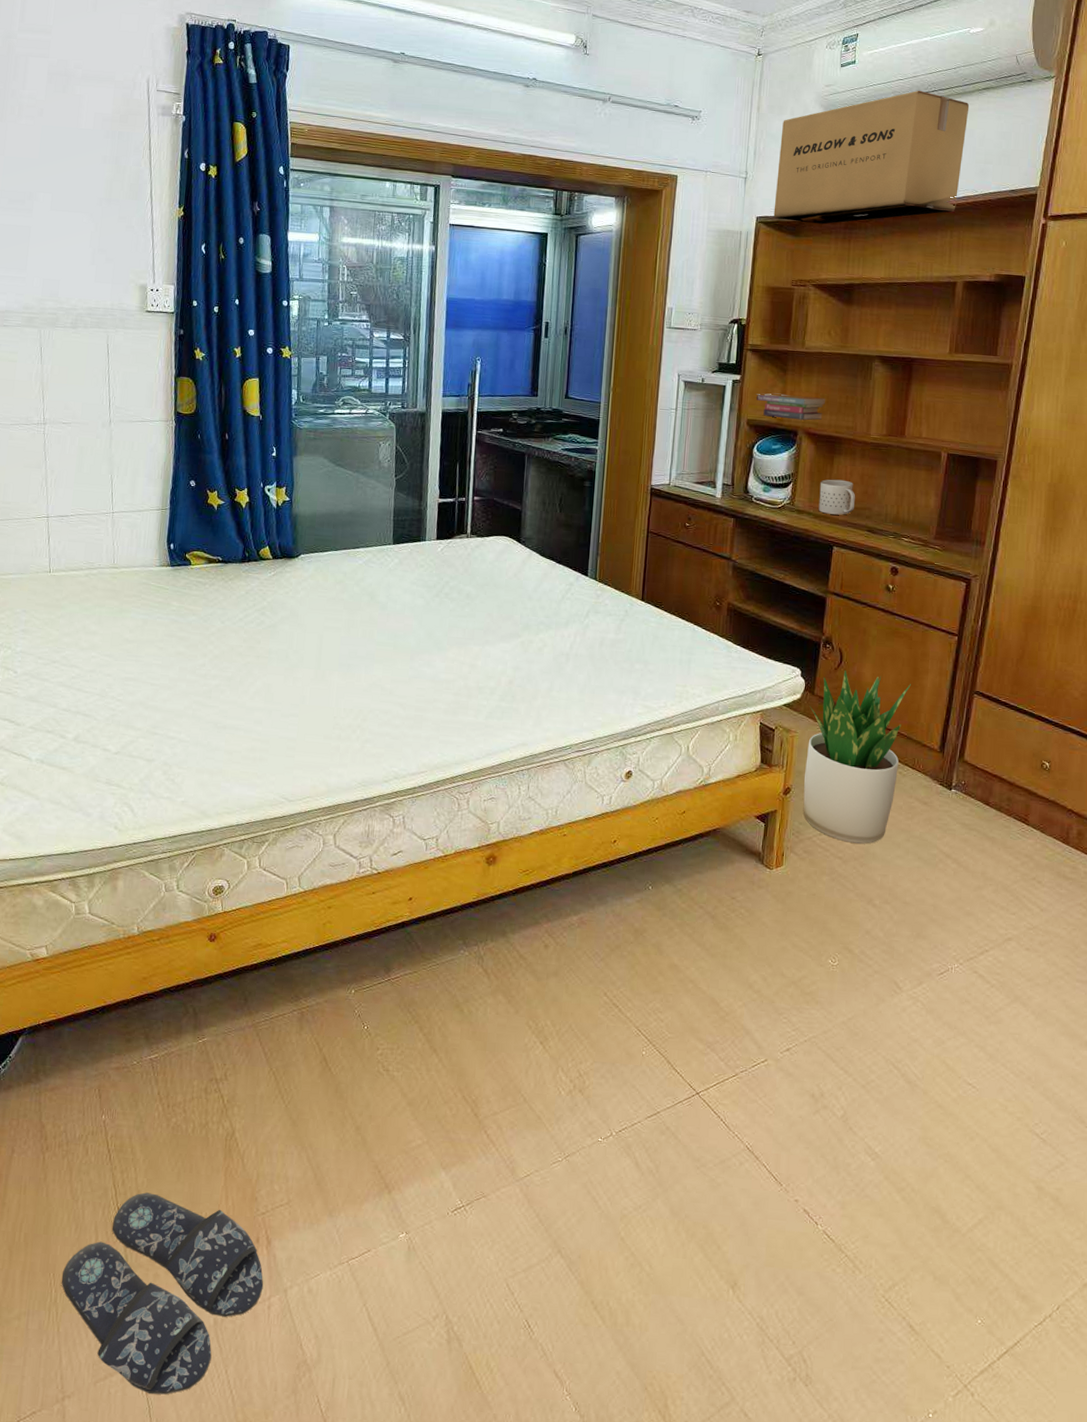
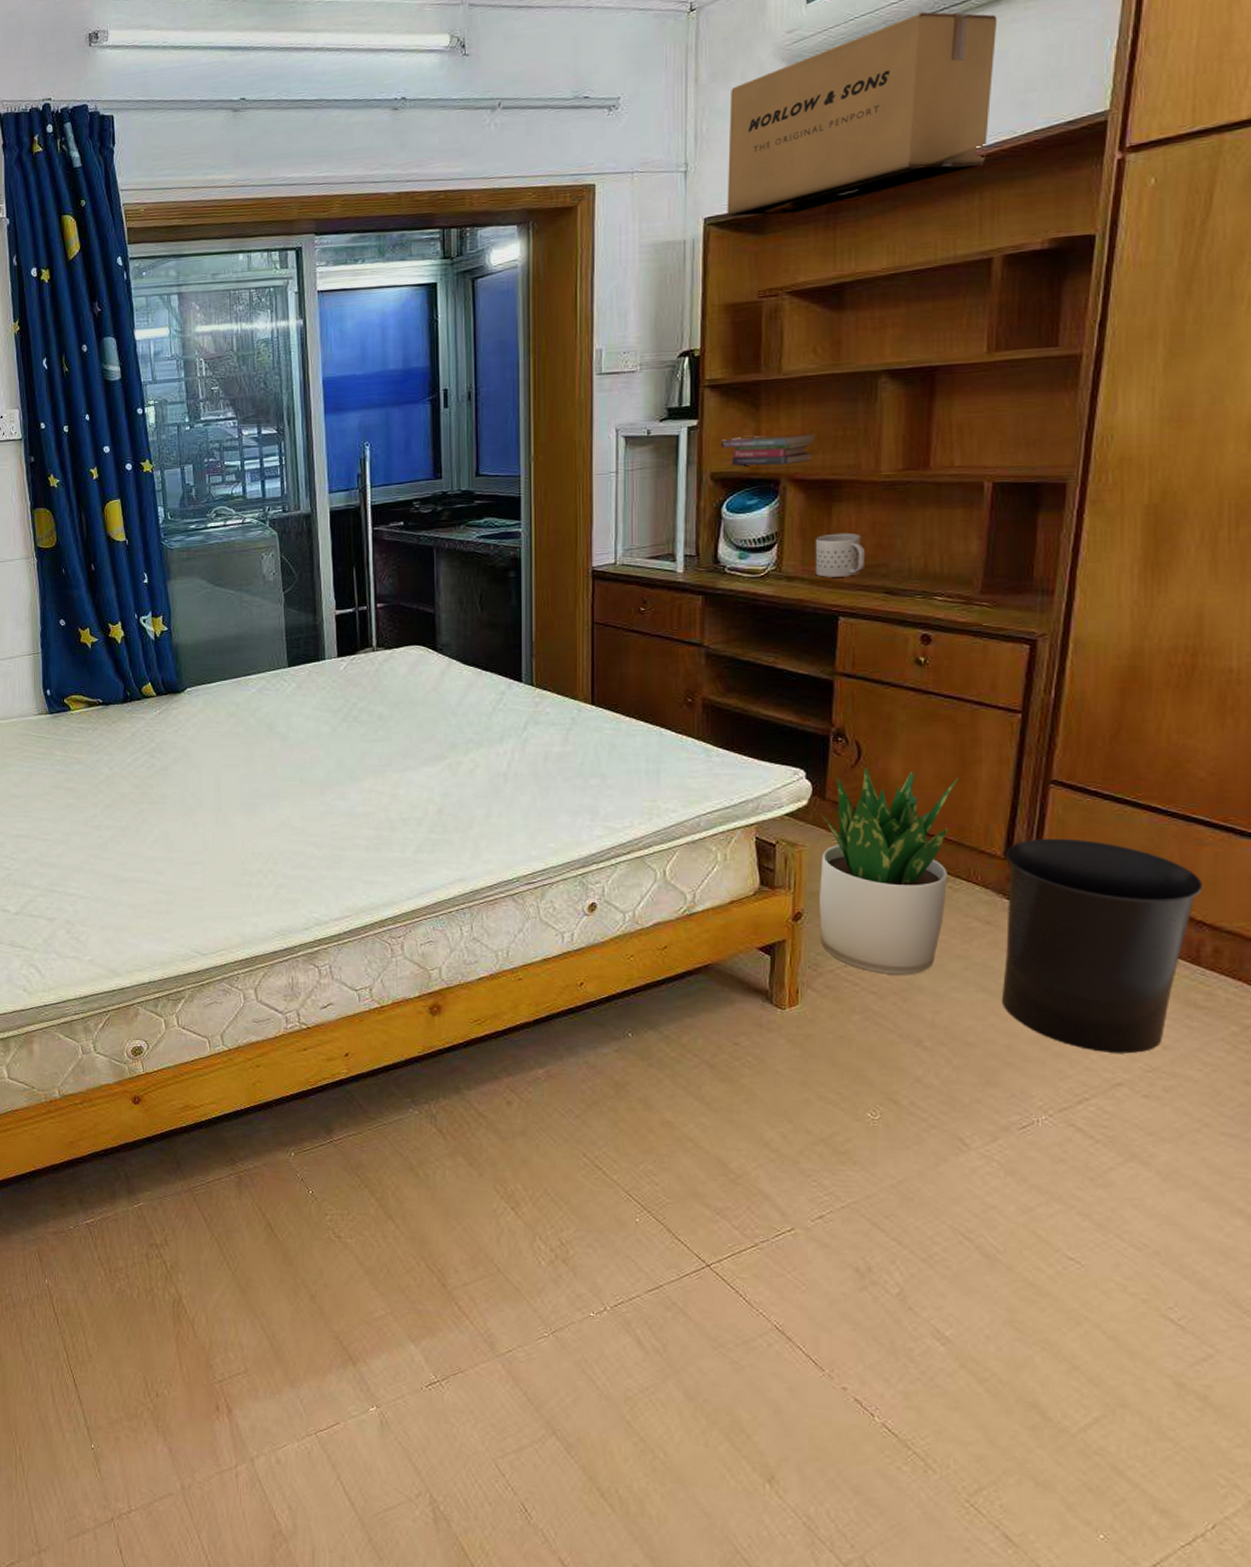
slippers: present [62,1192,264,1395] -> none [25,1356,229,1556]
waste bin: none [931,737,1073,914] -> present [1001,838,1203,1054]

